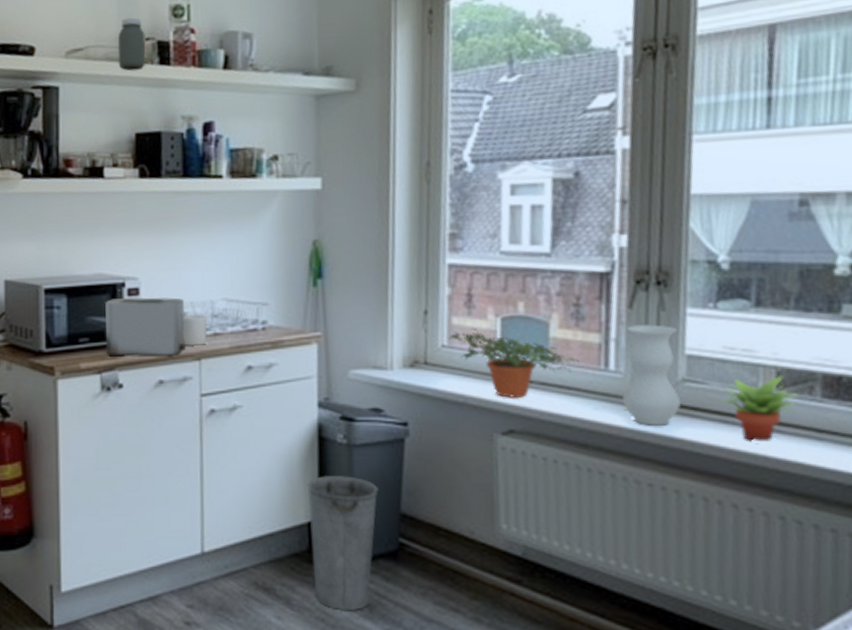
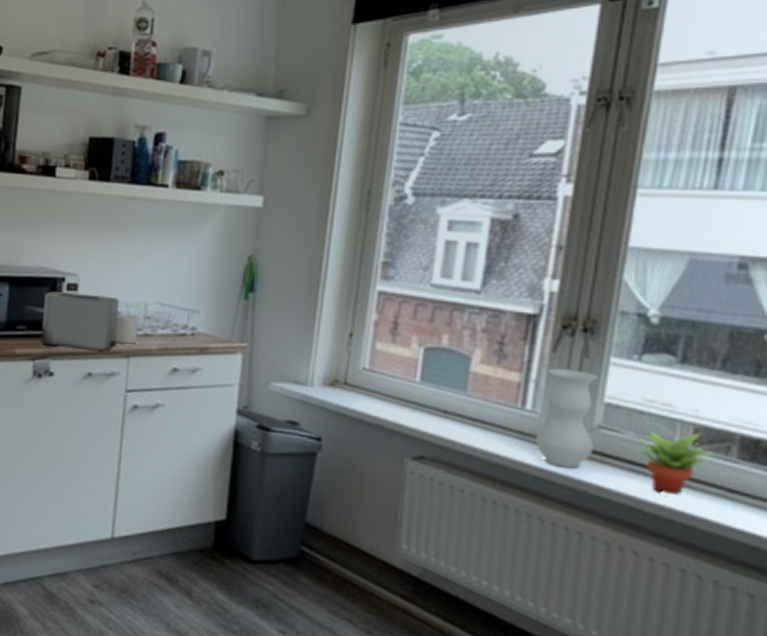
jar: present [117,17,146,72] -> none [80,26,109,78]
bucket: present [307,476,378,611] -> none [214,479,286,609]
potted plant: present [448,328,580,399] -> none [370,355,497,427]

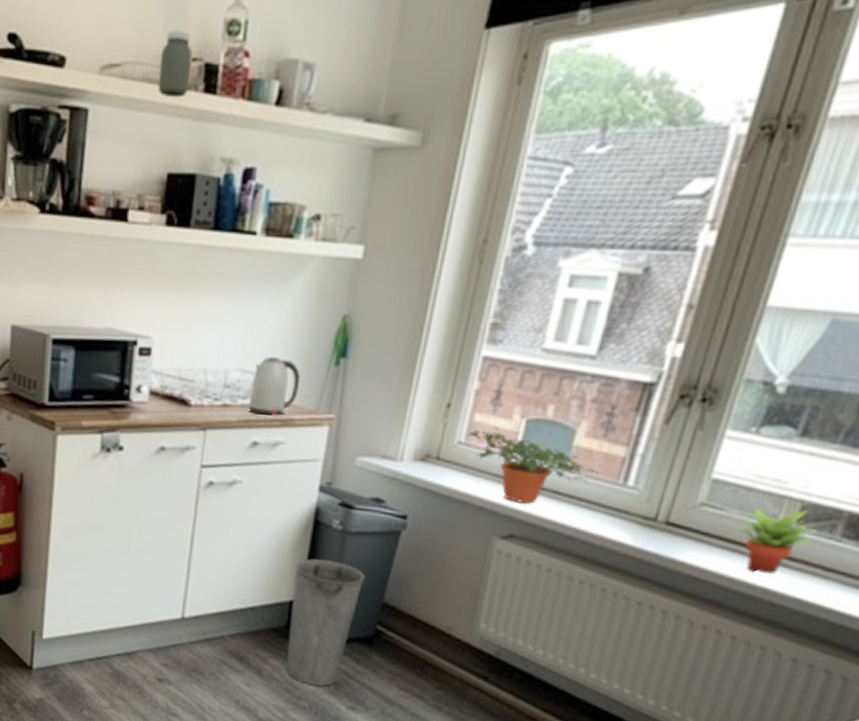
toaster: present [40,292,122,354] -> none [109,357,200,426]
jar: none [80,26,109,78] -> present [157,30,193,98]
mug: present [115,313,140,344] -> none [191,381,219,416]
kettle: none [167,291,213,346] -> present [248,356,300,417]
bucket: none [214,479,286,609] -> present [285,559,365,686]
potted plant: none [370,355,497,427] -> present [466,427,599,505]
vase: present [534,367,599,469] -> none [631,441,711,547]

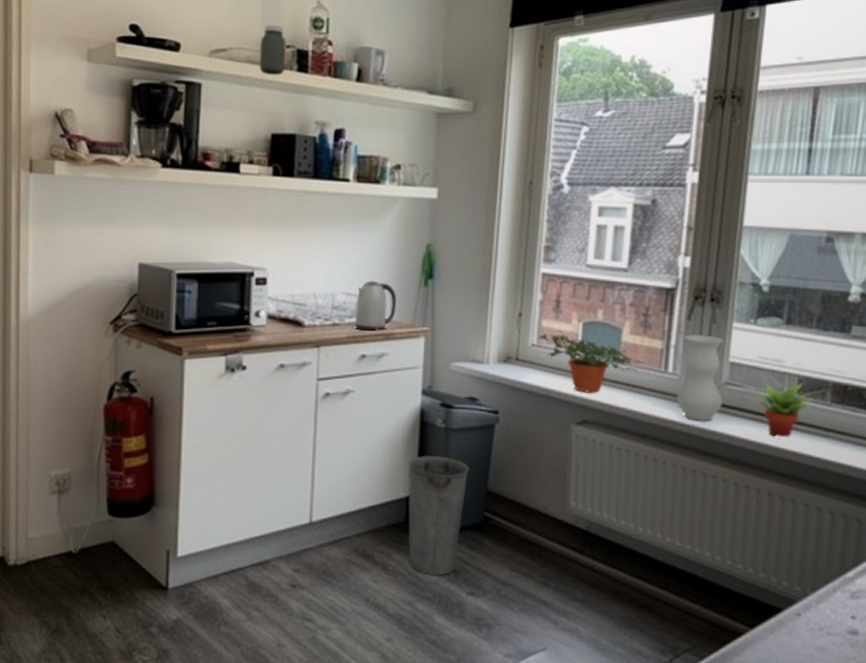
vase: none [631,441,711,547] -> present [676,334,725,421]

